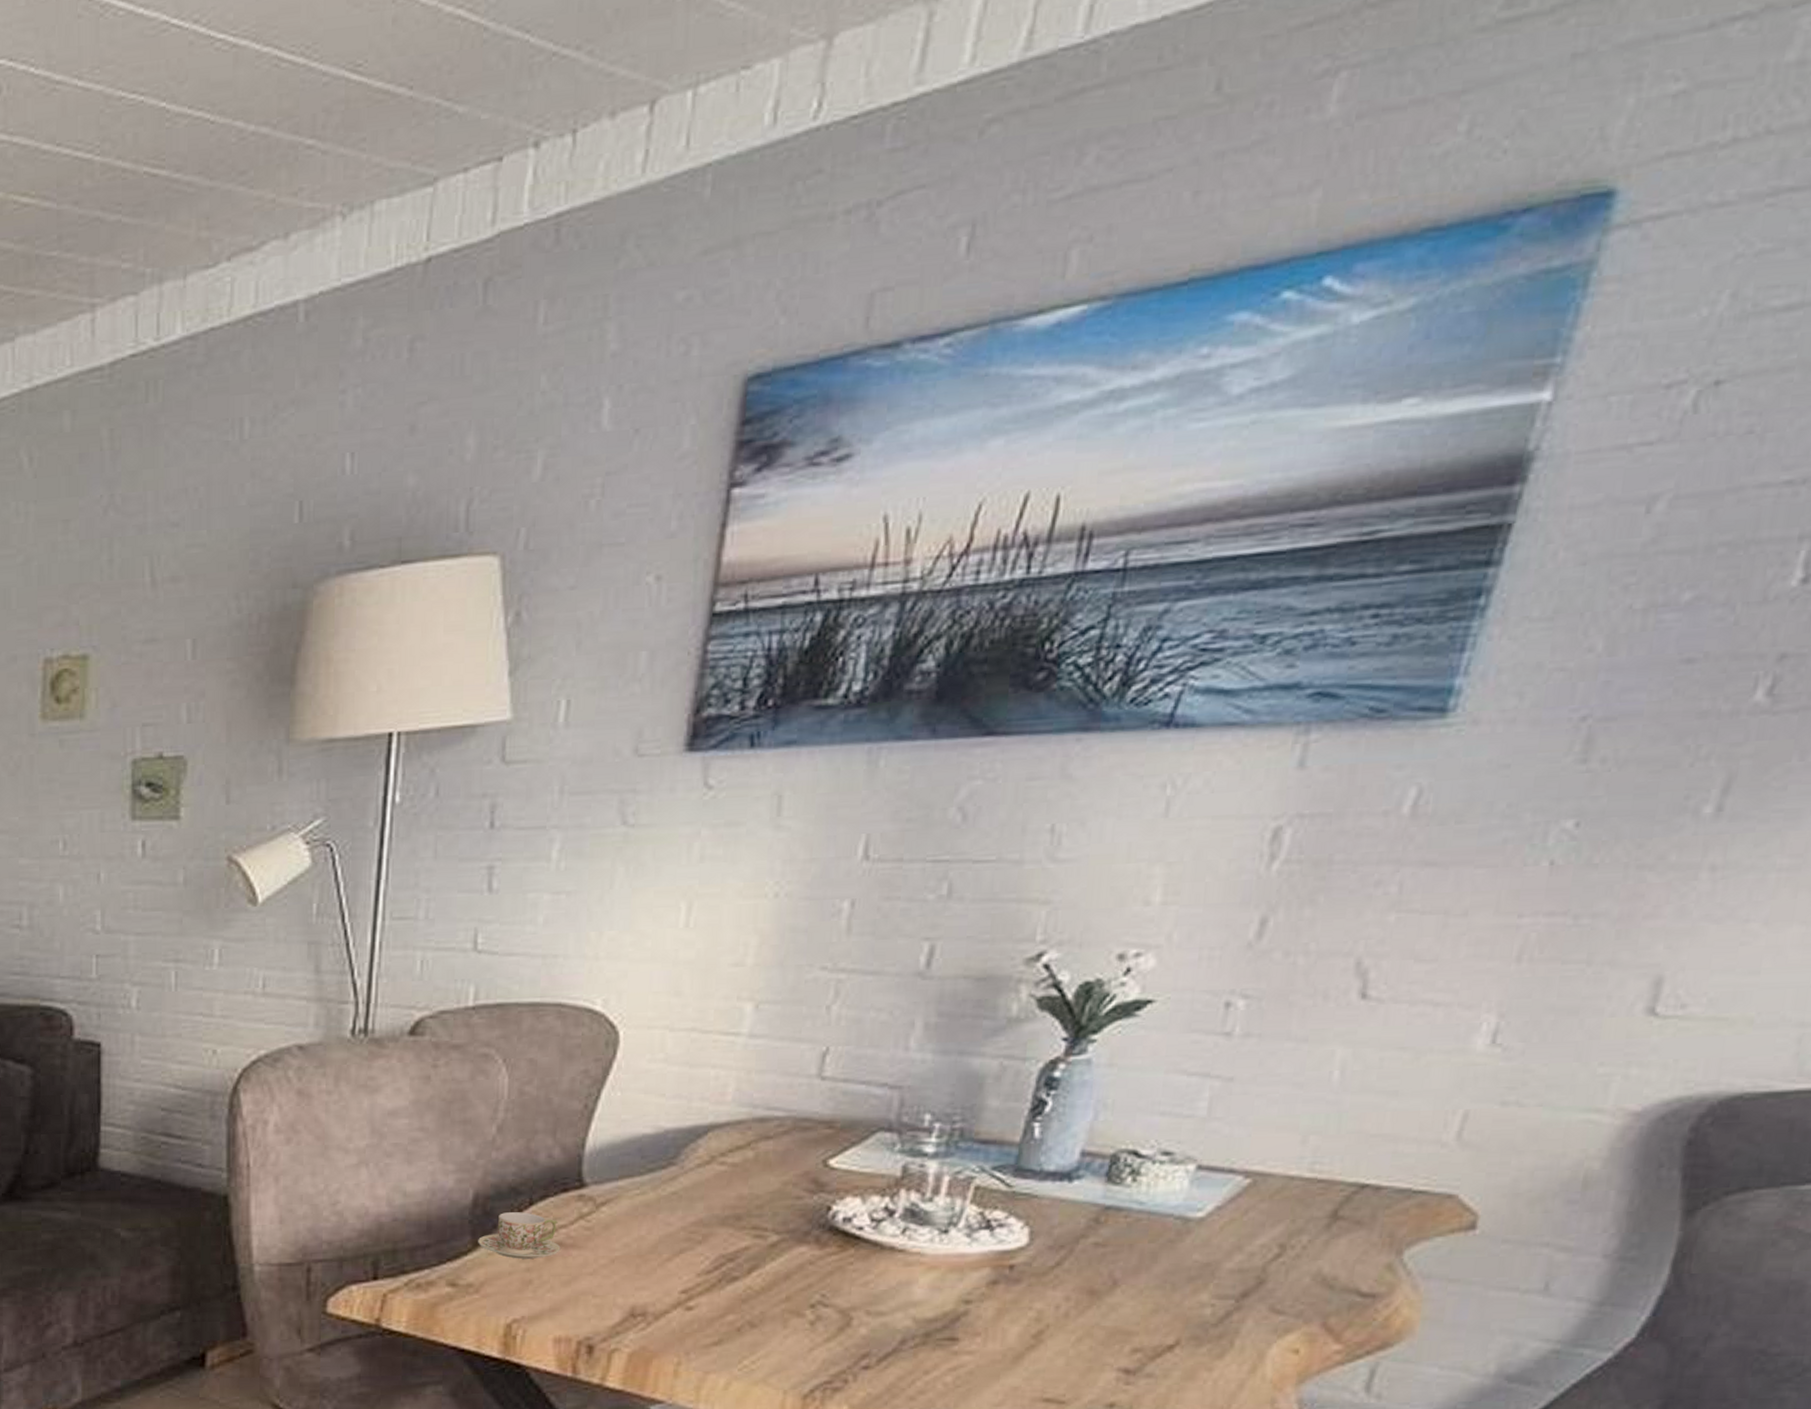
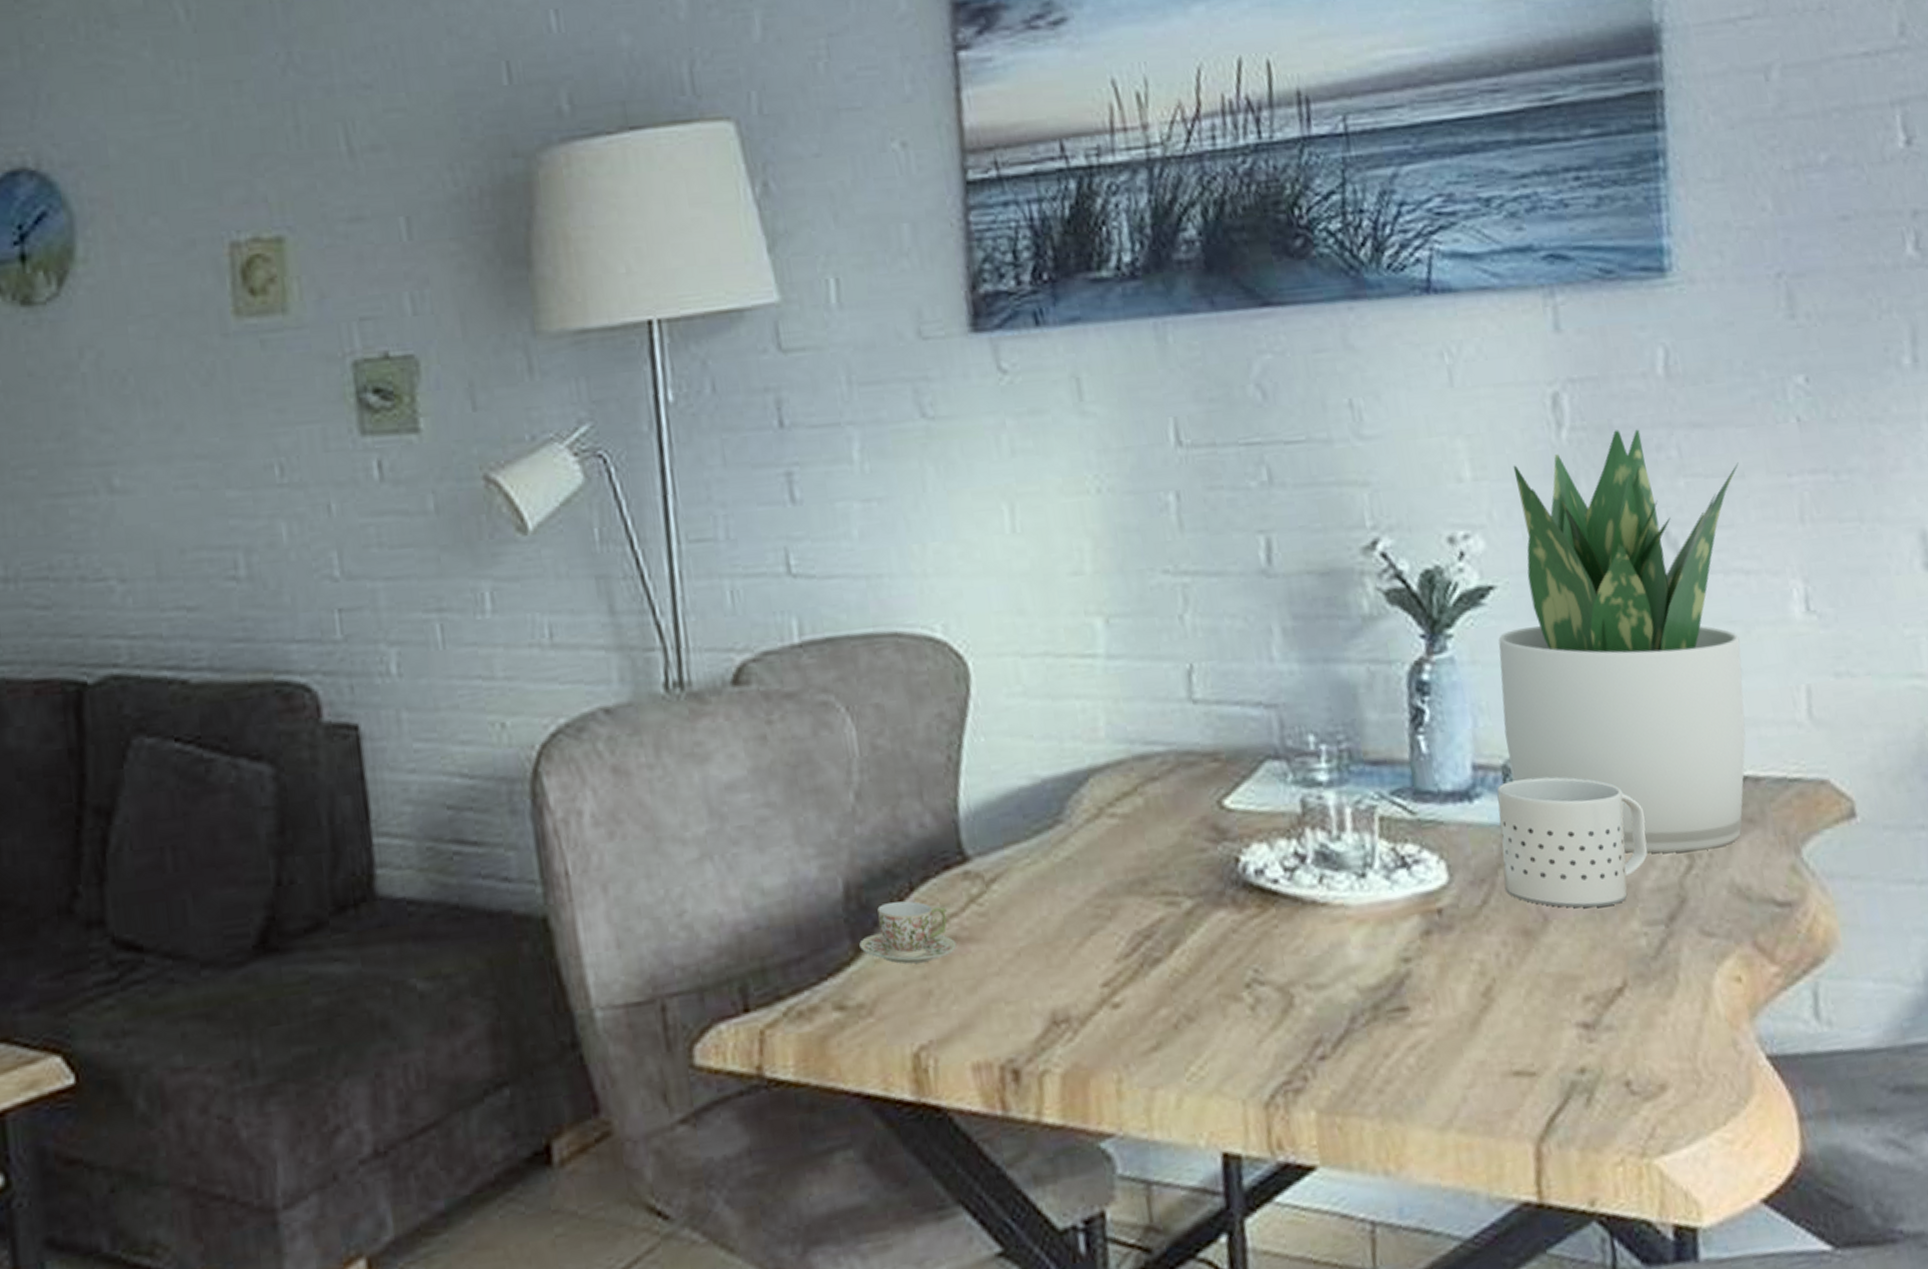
mug: none [1082,1167,1247,1279] -> present [1496,777,1648,908]
planter: none [1118,864,1465,1243] -> present [1498,429,1746,854]

